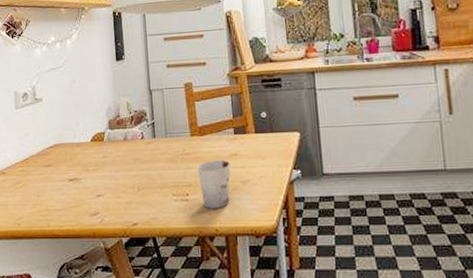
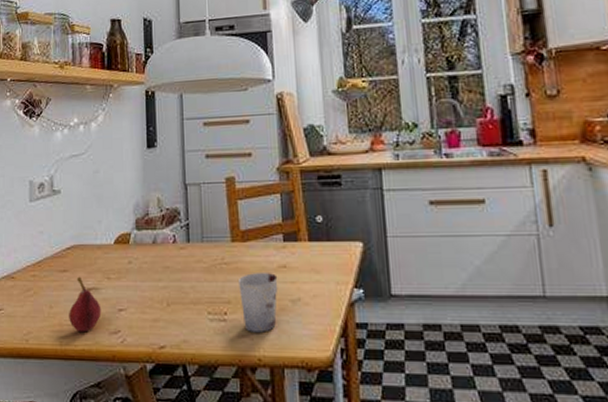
fruit: none [54,169,82,216] -> present [69,276,102,333]

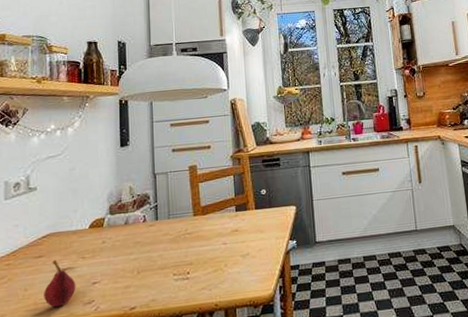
cup: present [239,273,278,333] -> none [199,236,232,285]

